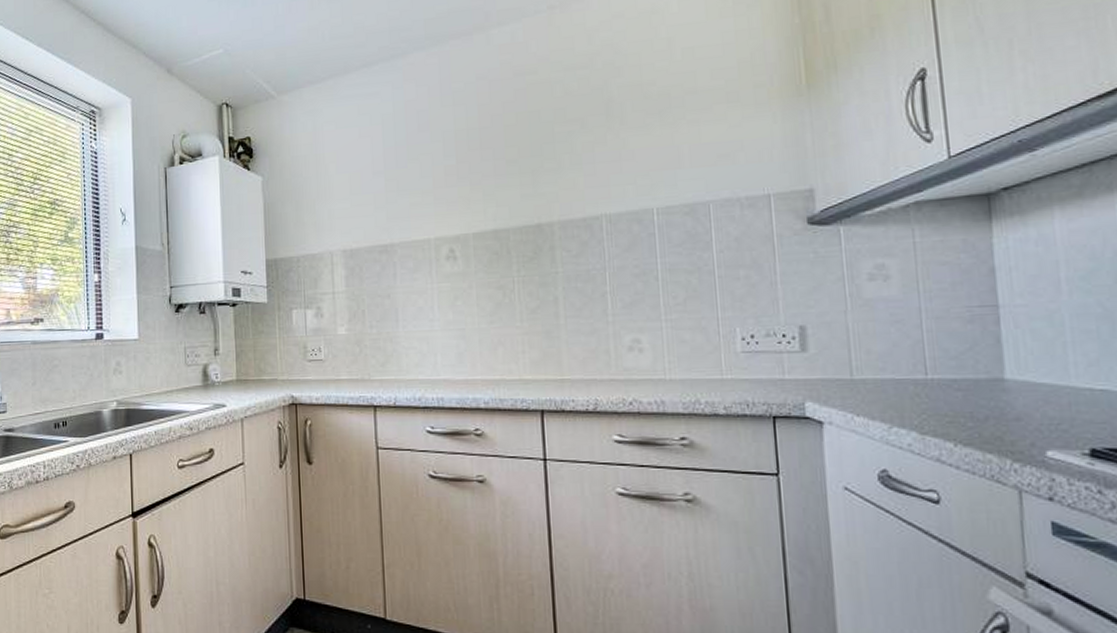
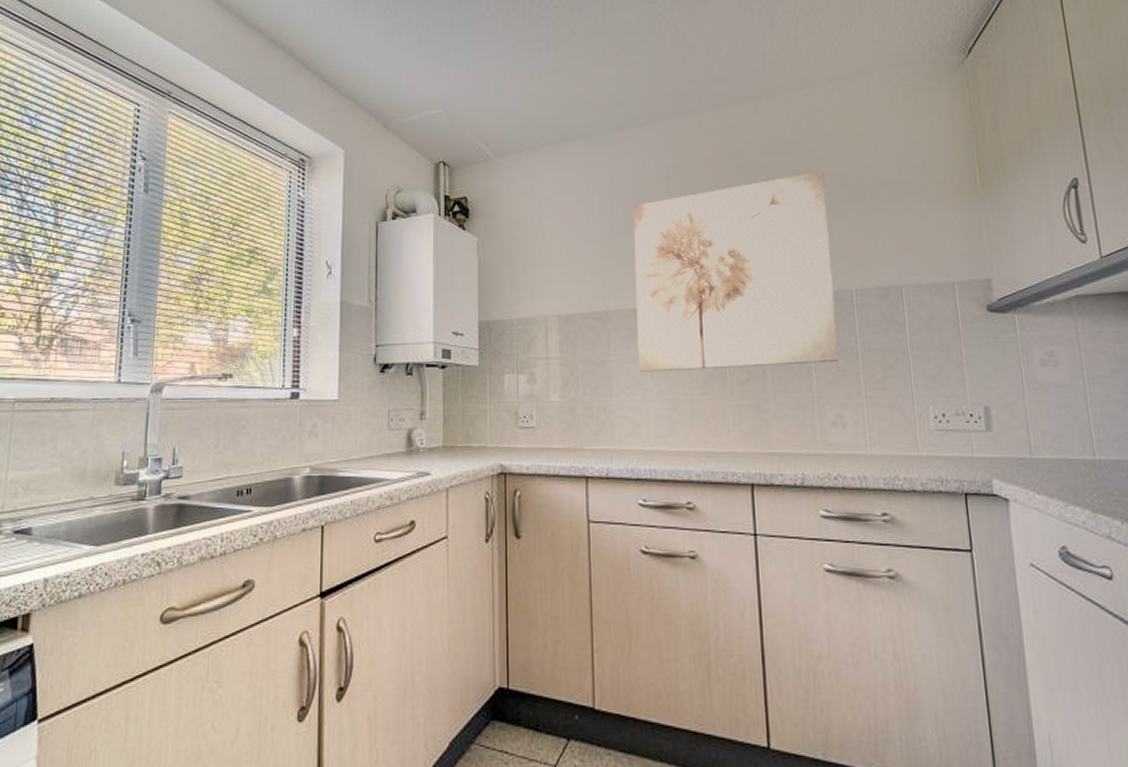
wall art: none [418,82,636,303] -> present [633,170,838,372]

